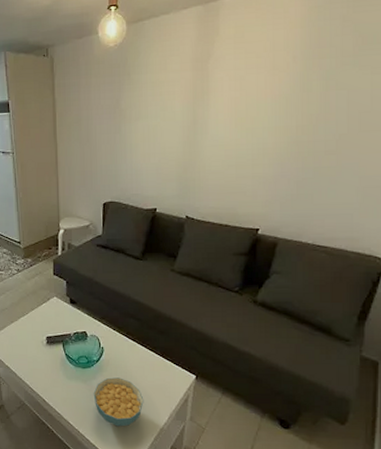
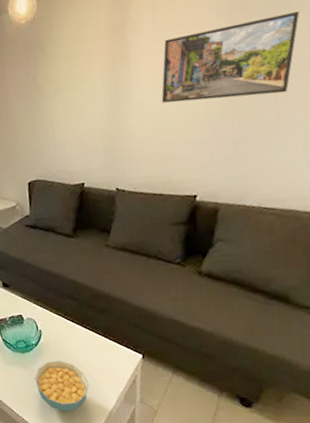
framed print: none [235,65,366,140] -> present [161,10,300,103]

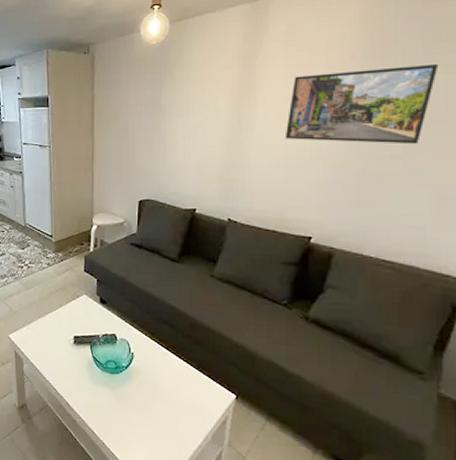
cereal bowl: present [35,361,89,412] -> none [120,387,176,444]

